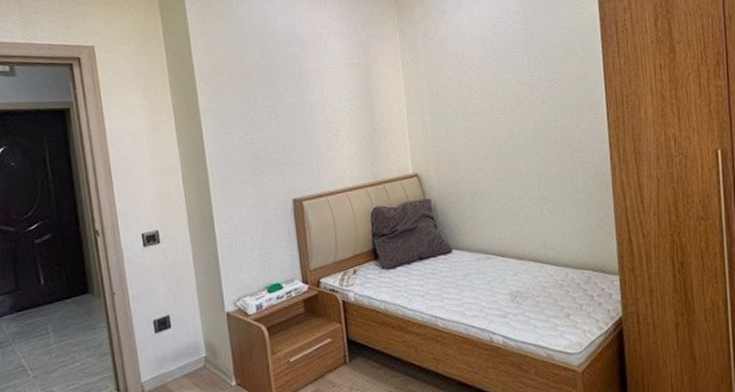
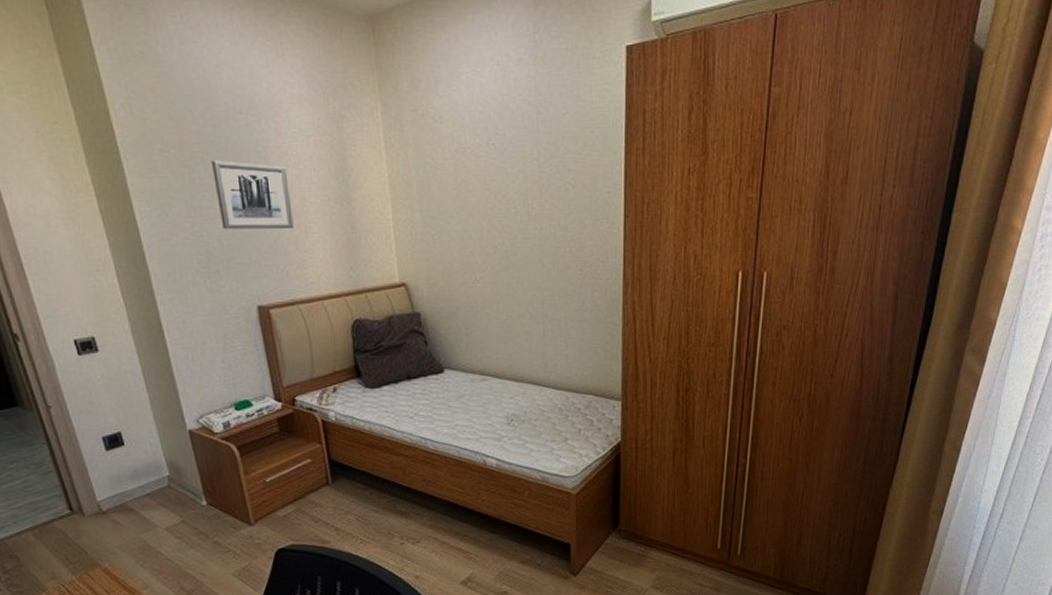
wall art: none [264,82,326,137] -> present [211,160,294,230]

